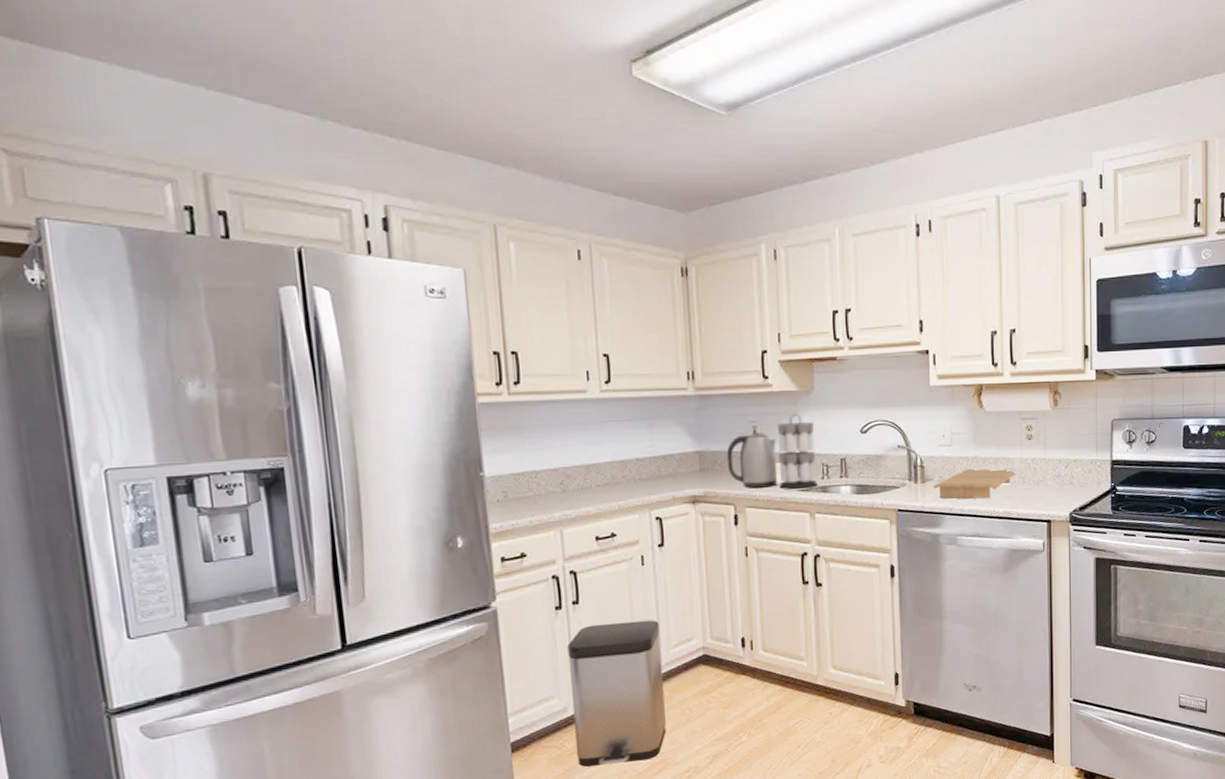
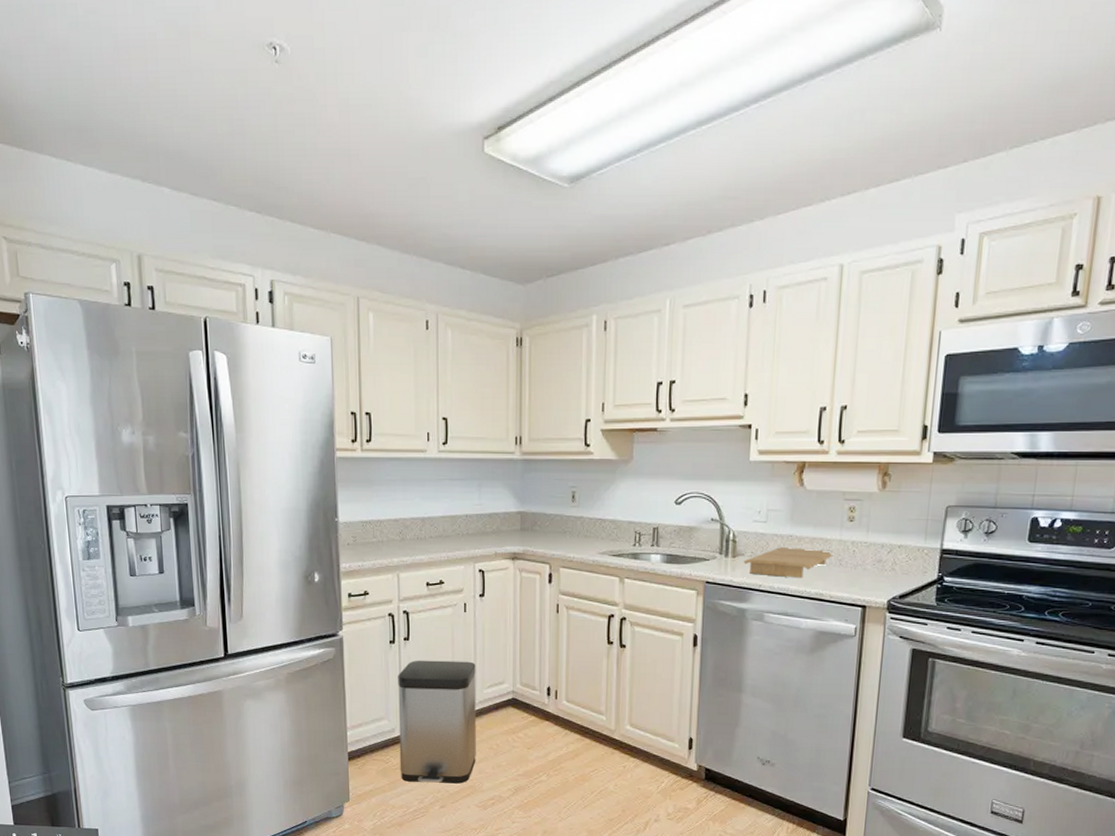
kettle: present [726,432,778,488] -> none [545,497,593,550]
spice rack: present [777,413,818,489] -> none [593,481,630,554]

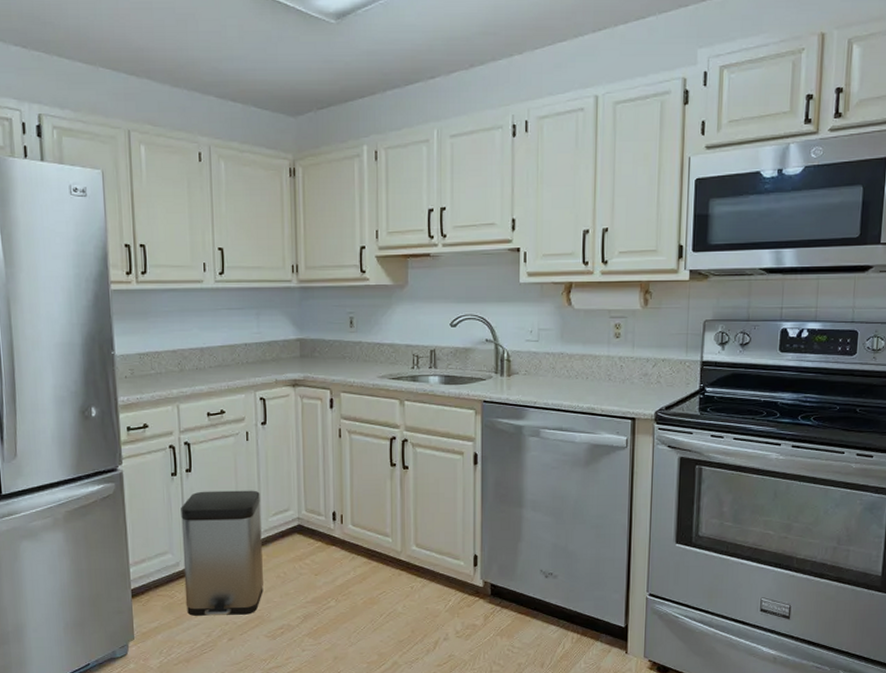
cutting board: present [744,547,835,579] -> none [518,365,604,394]

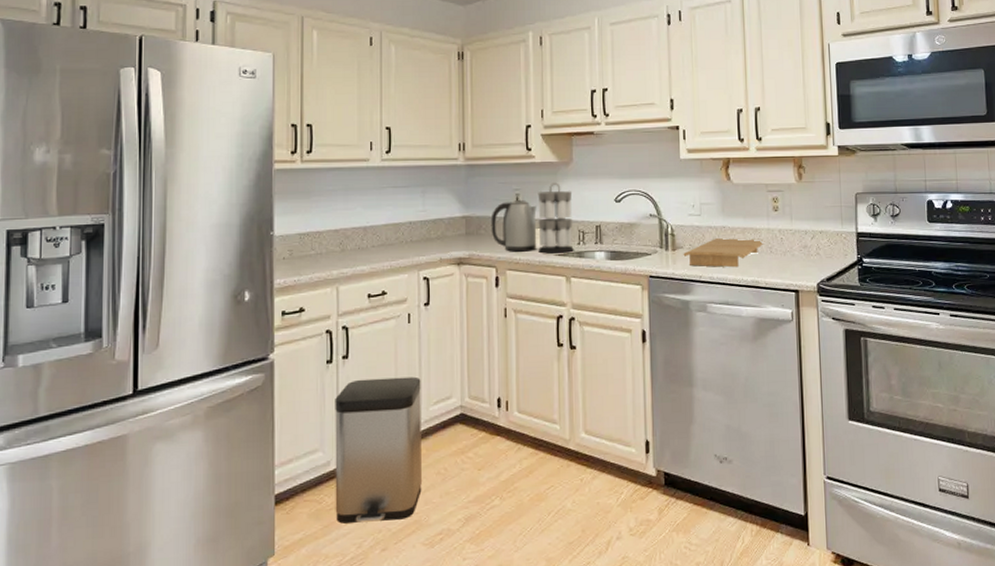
kettle: none [325,322,371,375] -> present [490,199,537,252]
spice rack: none [372,306,408,377] -> present [537,182,574,254]
cutting board: none [518,365,604,394] -> present [683,238,765,268]

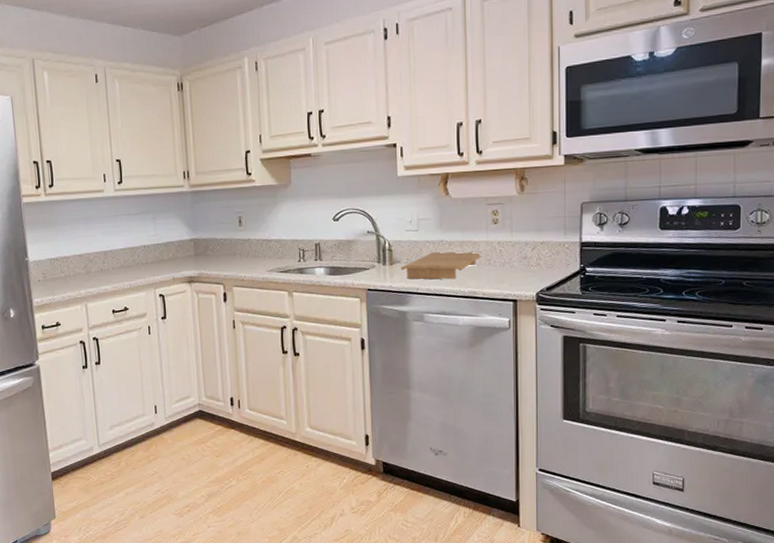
pedal bin: present [335,376,422,524] -> none [92,379,170,496]
kettle: present [490,199,537,252] -> none [216,221,260,270]
spice rack: present [537,182,574,254] -> none [259,204,295,271]

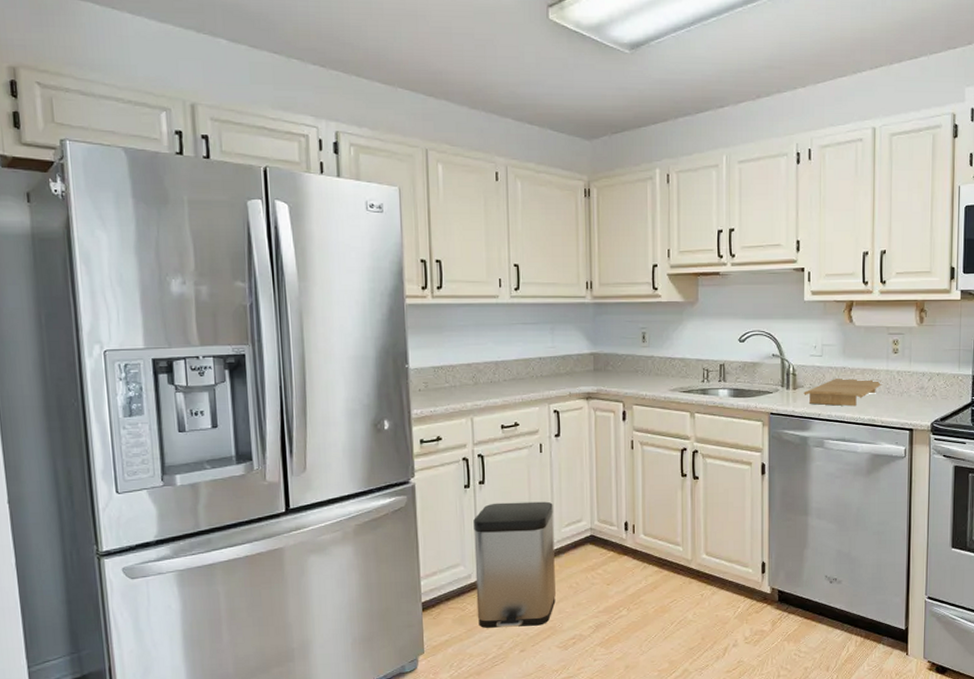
pedal bin: none [92,379,170,496] -> present [473,501,556,628]

